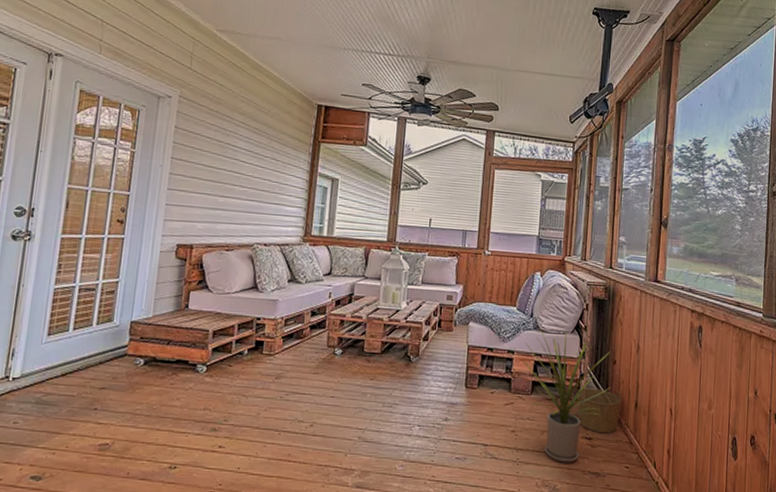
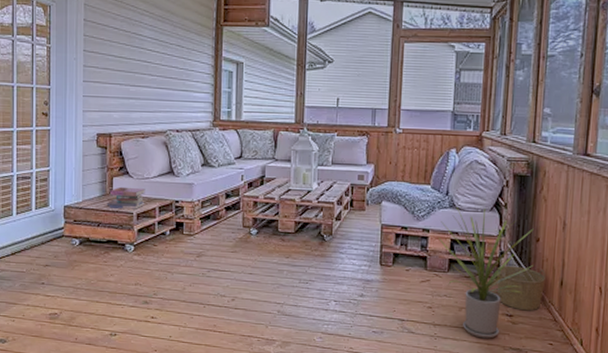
books: none [179,301,225,326] -> present [106,186,145,209]

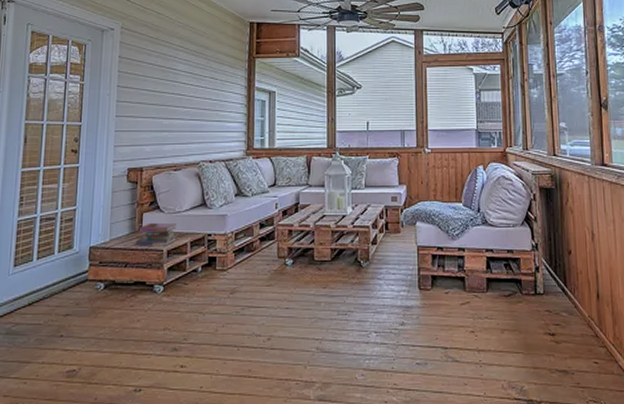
house plant: present [438,207,534,339] -> none [474,222,569,362]
basket: present [496,265,547,311] -> none [534,281,583,328]

